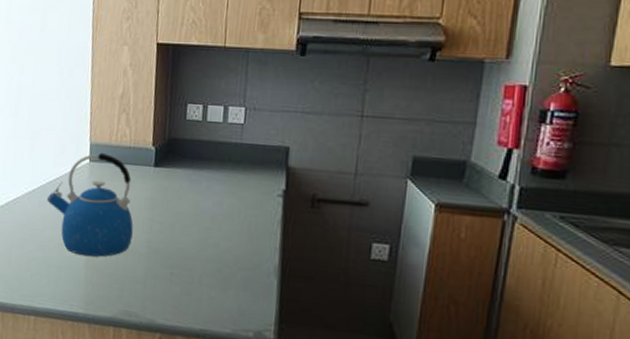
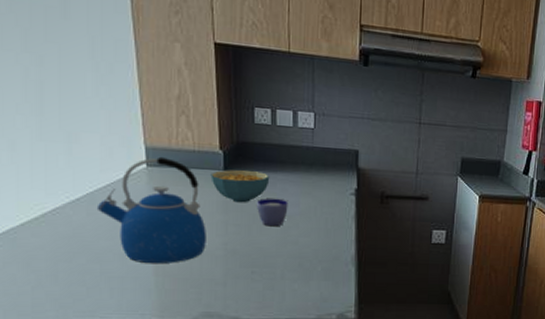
cereal bowl: none [142,166,196,201] -> present [210,169,270,203]
cup: none [181,197,212,227] -> present [257,199,288,227]

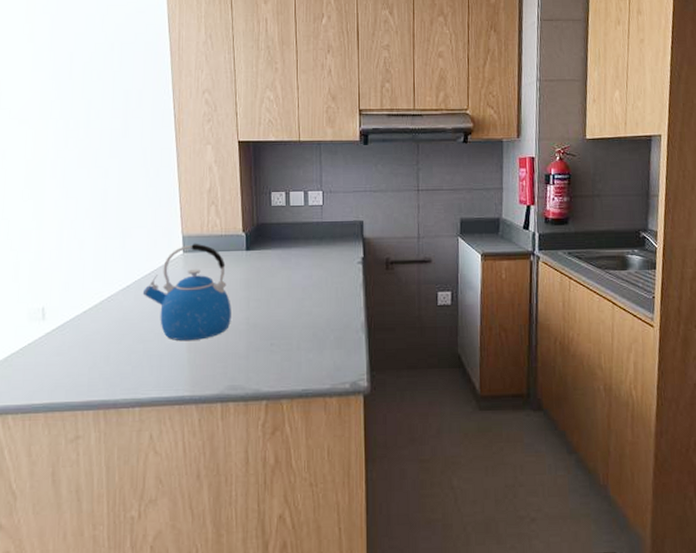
cereal bowl: present [210,169,270,203] -> none [235,248,285,279]
cup: present [257,199,288,227] -> none [275,273,302,299]

